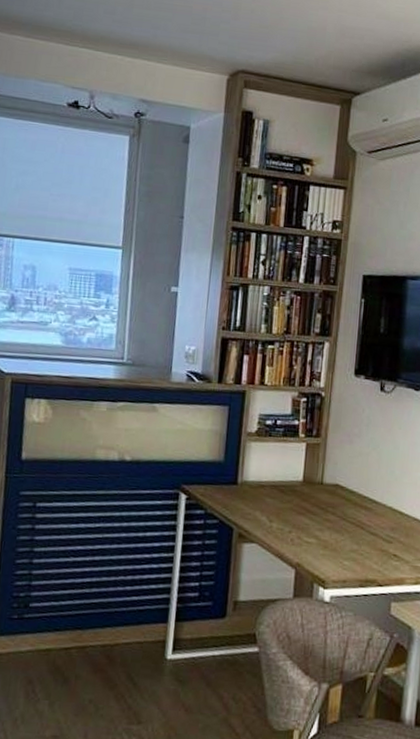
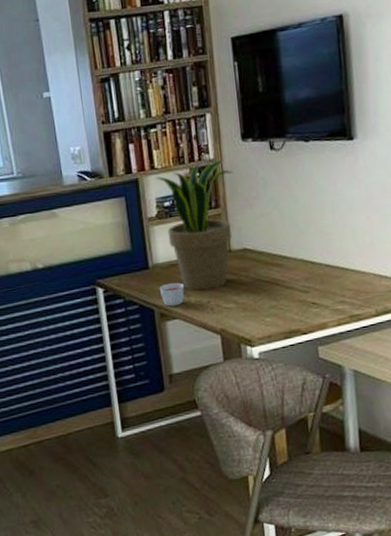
candle: none [243,503,269,529] -> present [159,282,184,307]
potted plant: none [262,387,340,519] -> present [155,159,233,291]

